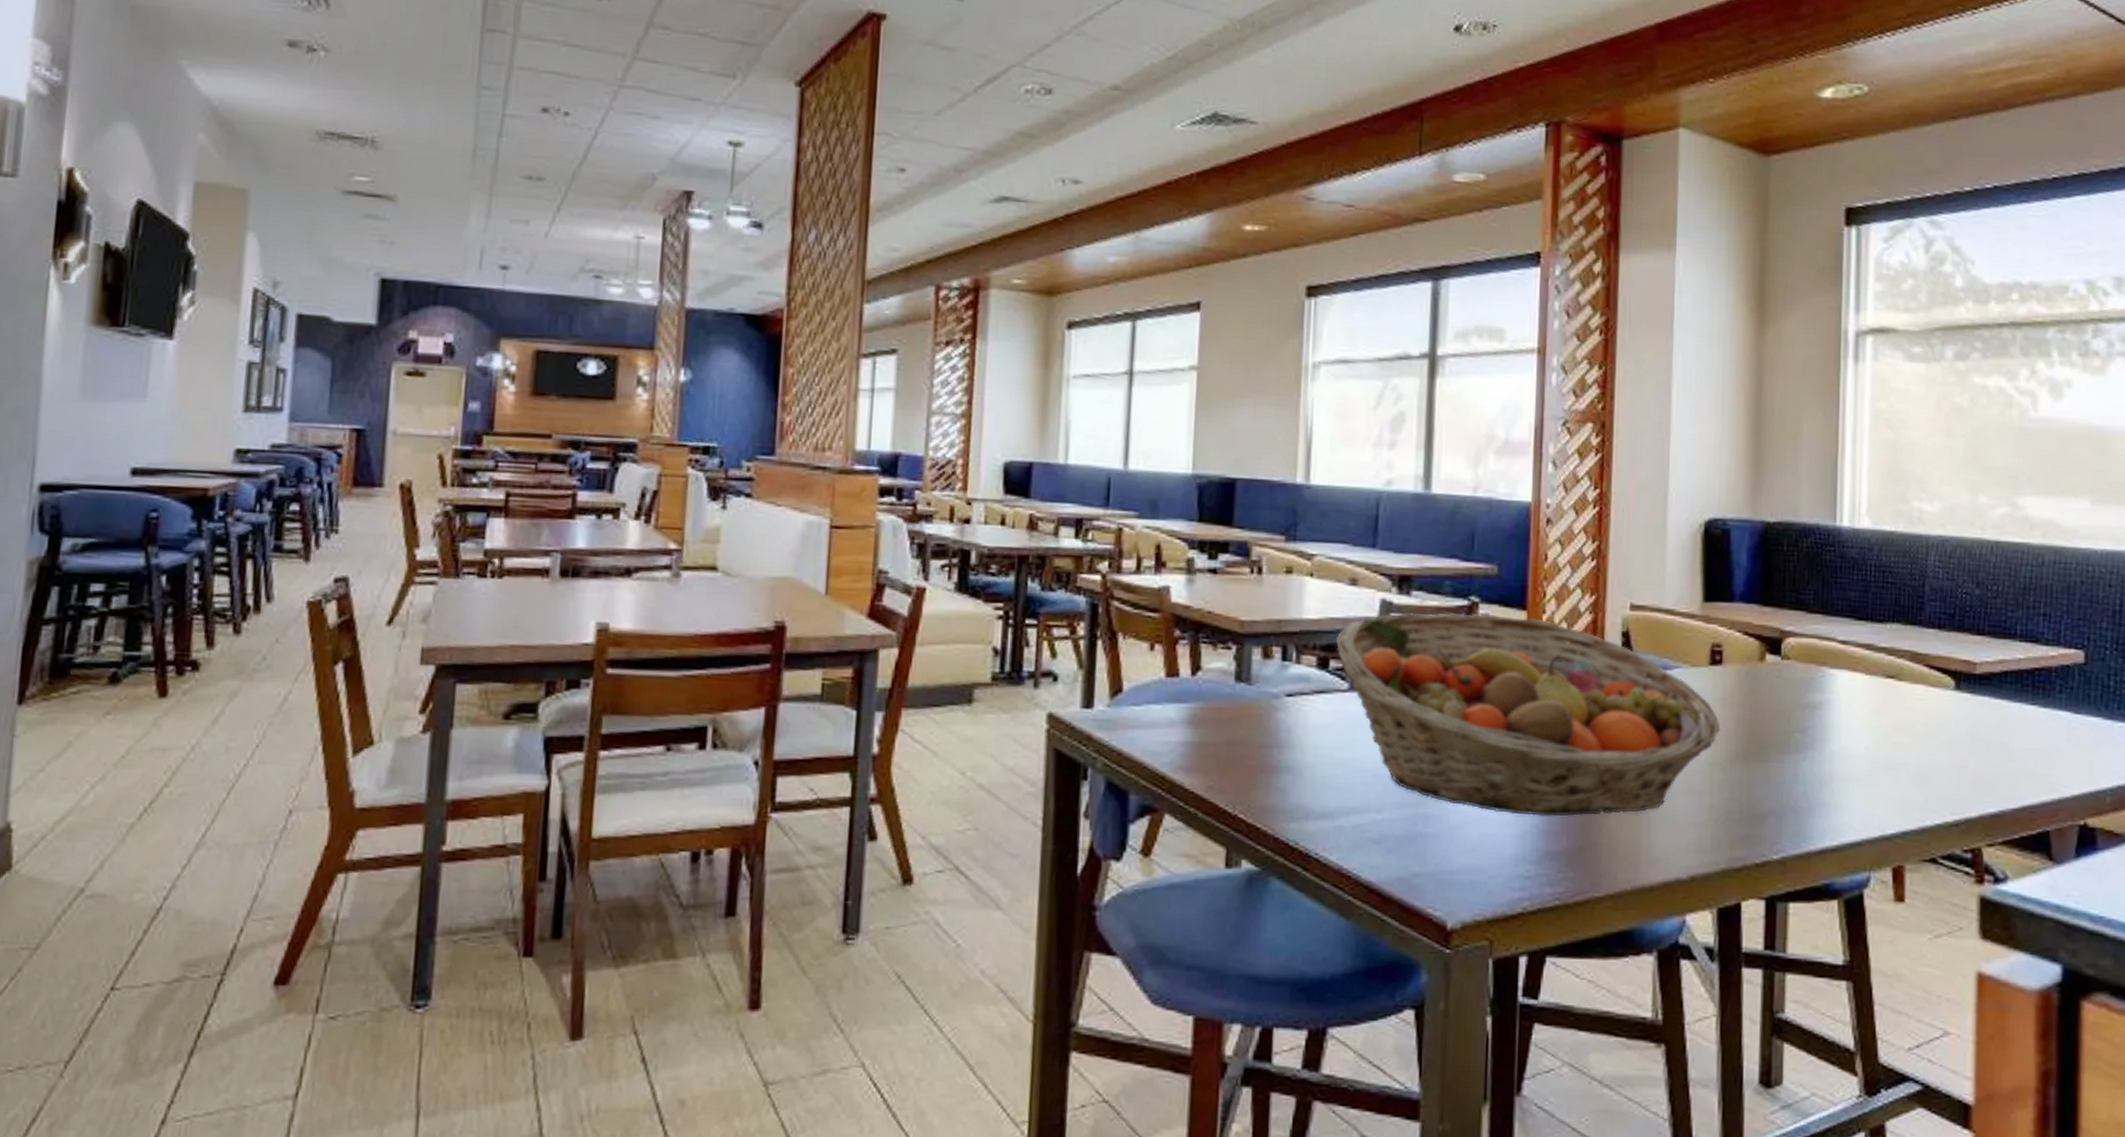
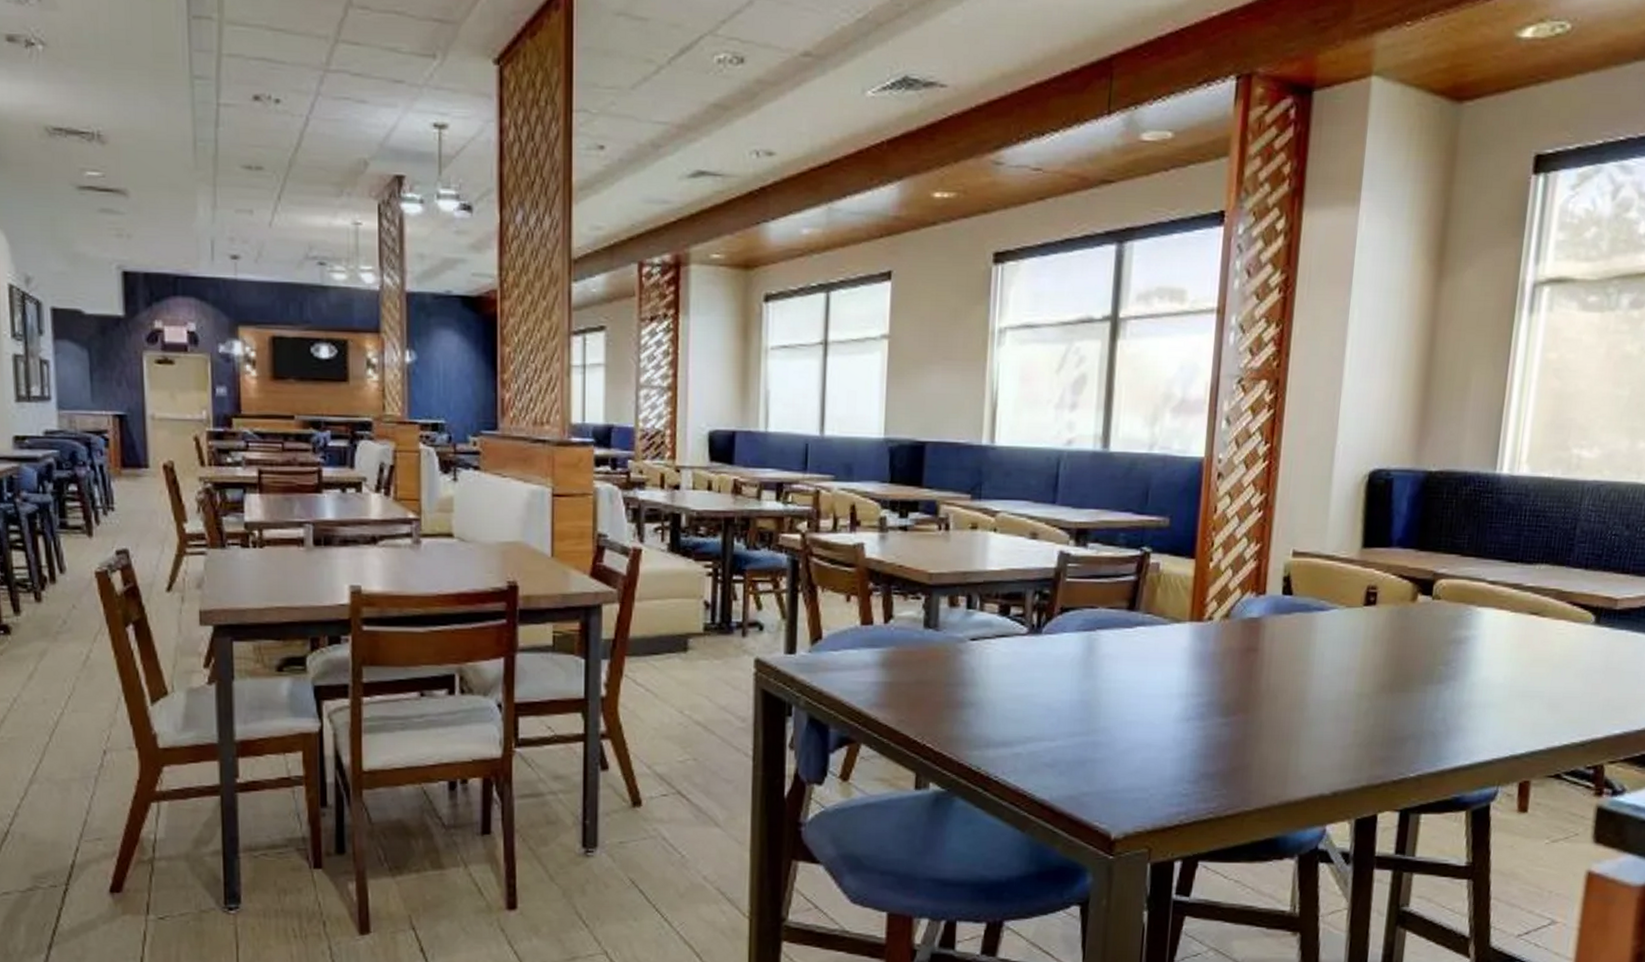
fruit basket: present [1336,613,1721,817] -> none [1017,562,1370,743]

